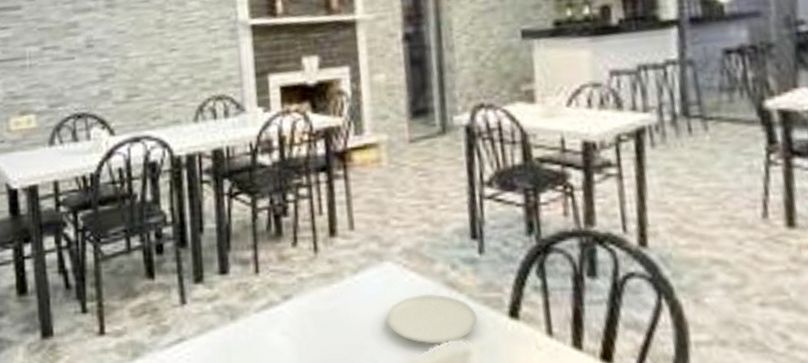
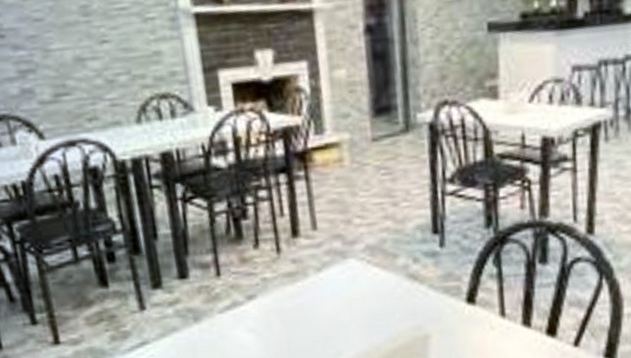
plate: present [386,293,478,345] -> none [350,285,437,332]

